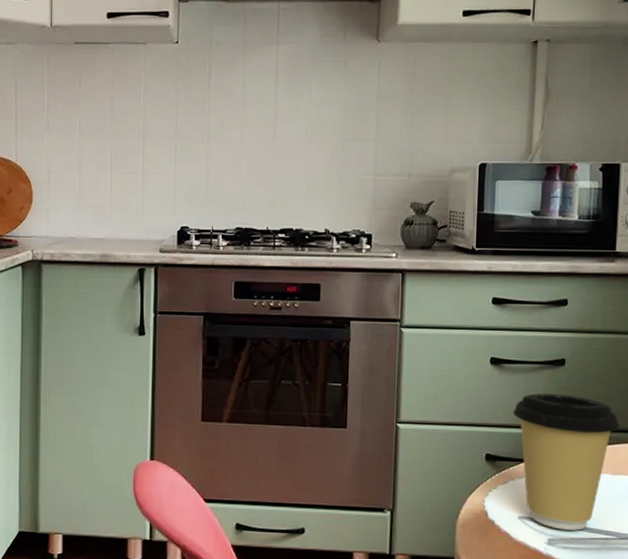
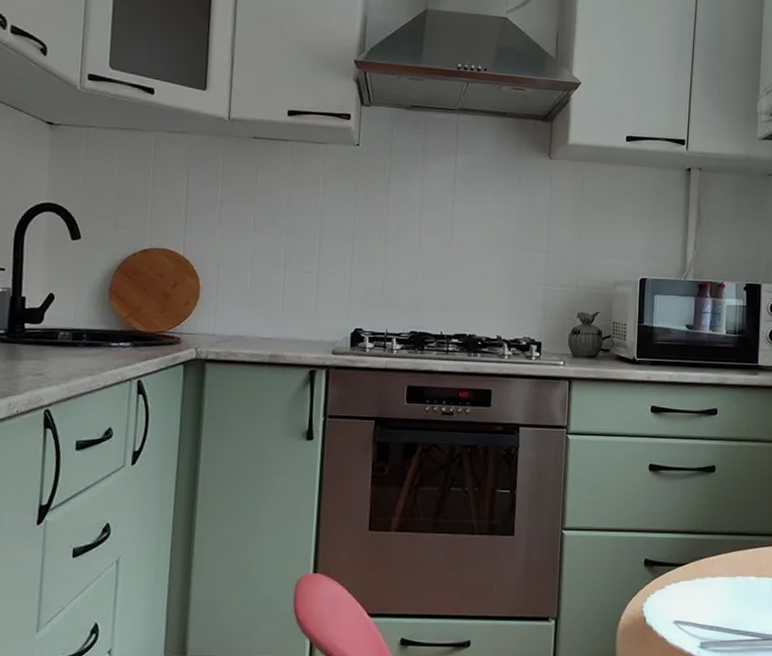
coffee cup: present [513,393,620,530] -> none [669,499,763,633]

